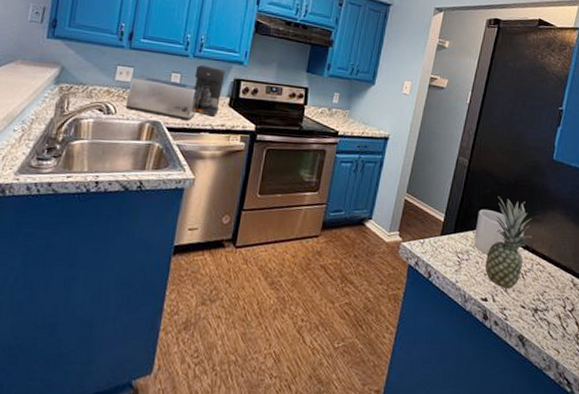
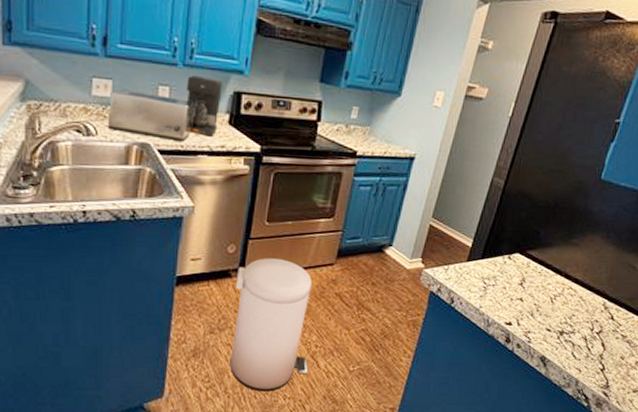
pedal bin: none [218,229,299,370] -> present [230,258,313,392]
mug: present [474,210,524,255] -> none [502,234,559,280]
fruit: present [485,197,532,289] -> none [512,220,569,313]

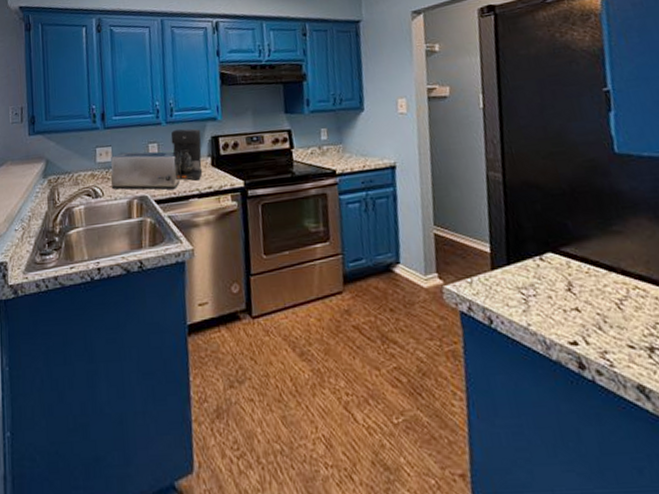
pedal bin: present [230,258,313,392] -> none [245,292,346,460]

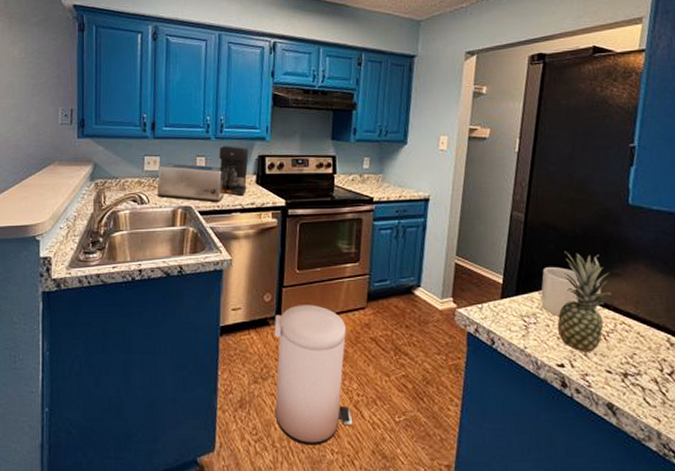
pedal bin: none [245,292,346,460] -> present [274,305,353,446]
mug: none [532,229,605,286] -> present [540,267,602,317]
fruit: none [553,211,617,326] -> present [557,252,612,352]

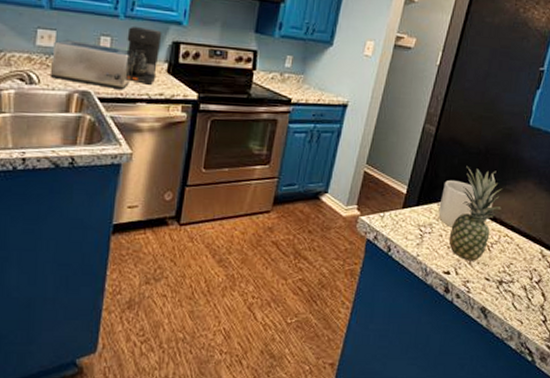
pedal bin: present [274,305,353,446] -> none [165,205,249,346]

